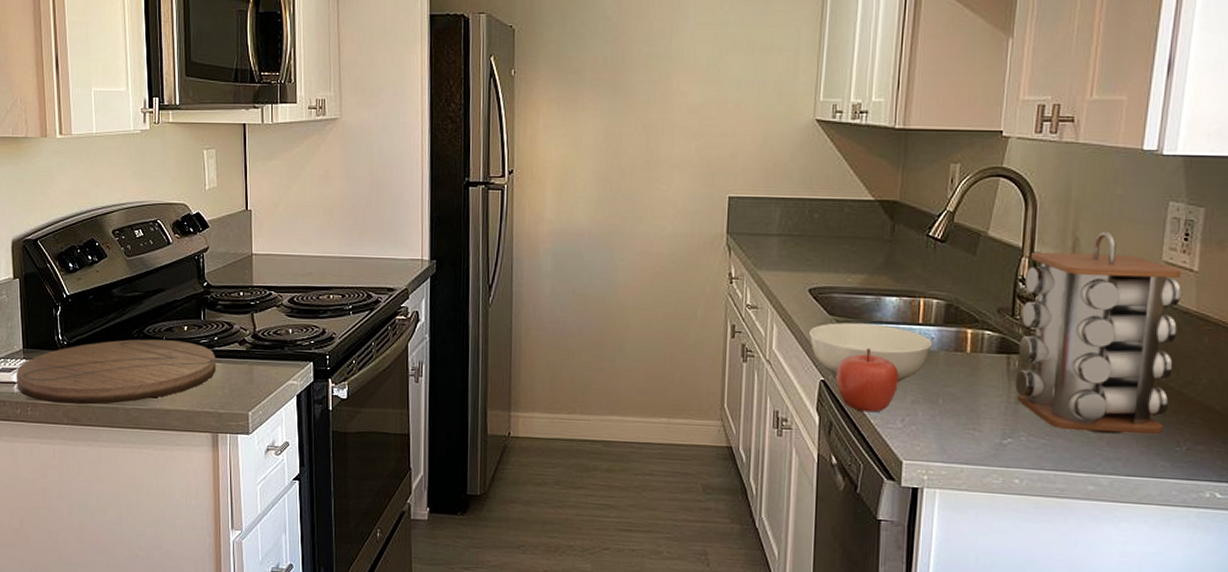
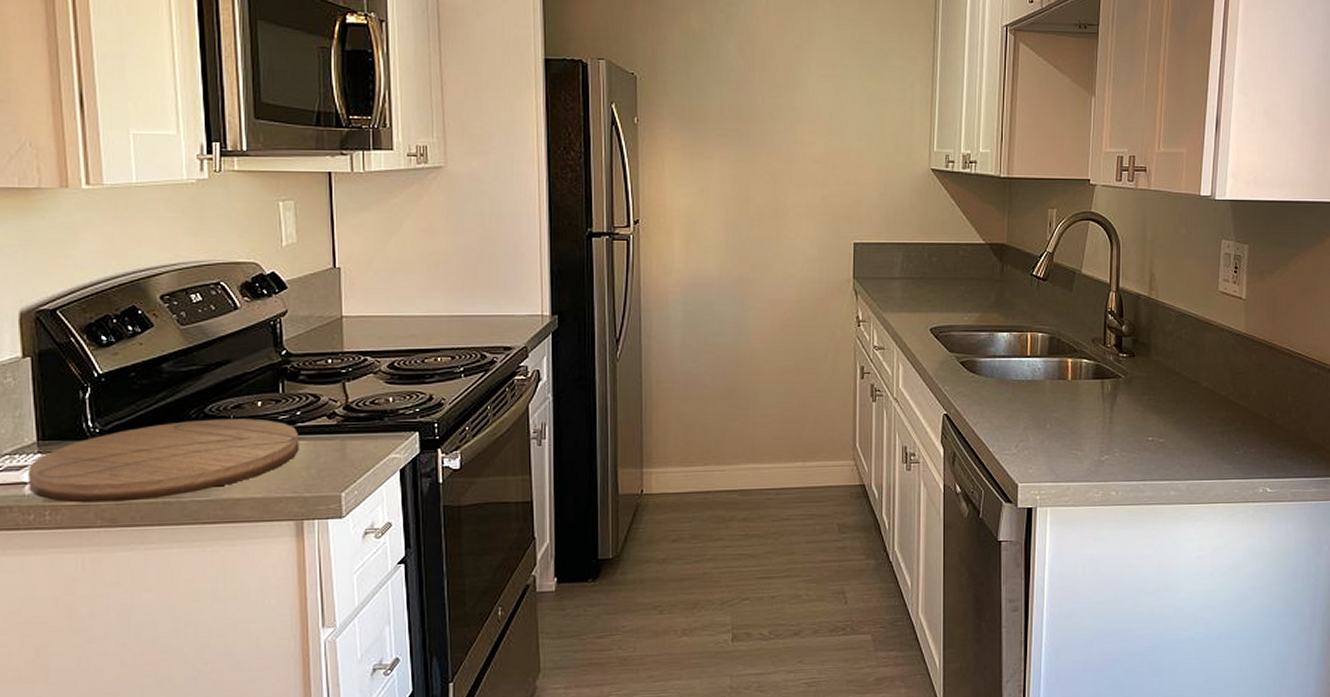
bowl: present [809,322,933,382] -> none [932,358,1039,411]
fruit: present [836,348,899,413] -> none [957,382,1012,441]
spice rack: present [1015,231,1182,435] -> none [1109,266,1234,444]

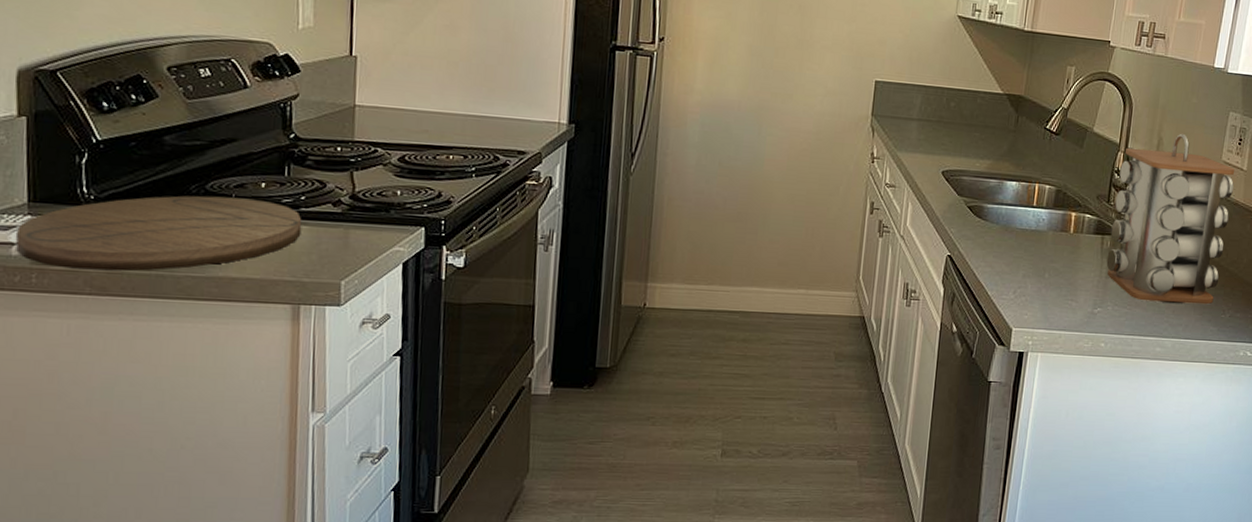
spice rack: none [1109,266,1234,444] -> present [1106,133,1235,305]

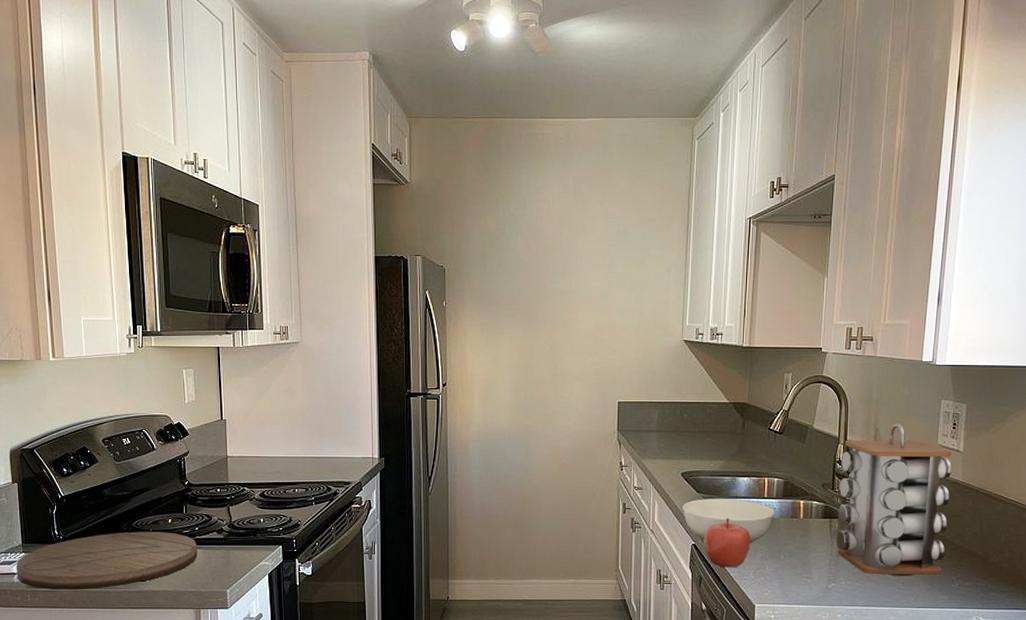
bowl: none [940,203,1043,258] -> present [683,499,775,543]
fruit: none [960,227,1014,285] -> present [704,518,751,568]

